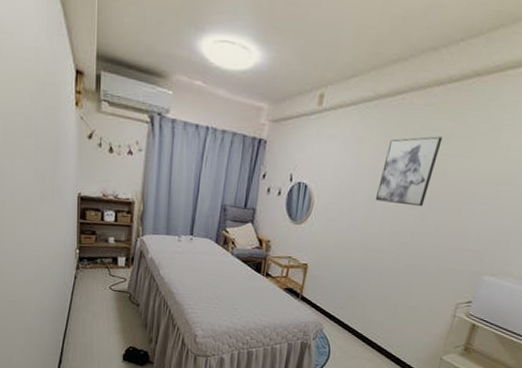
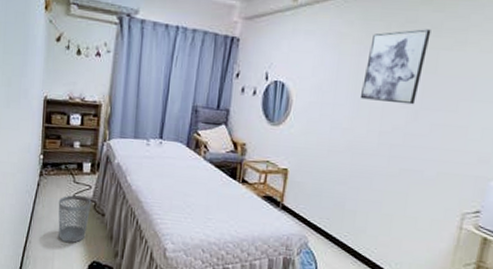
wastebasket: none [95,287,127,330] -> present [58,195,92,243]

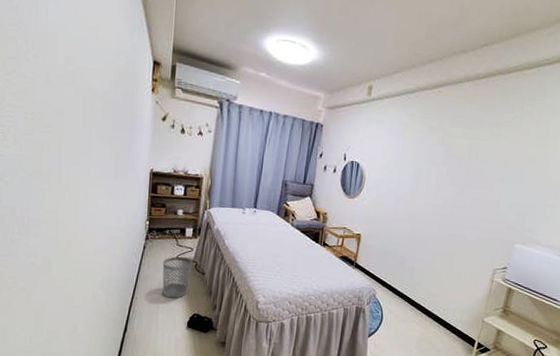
wall art: present [361,29,431,105] -> none [419,123,474,183]

